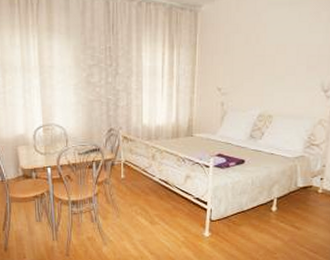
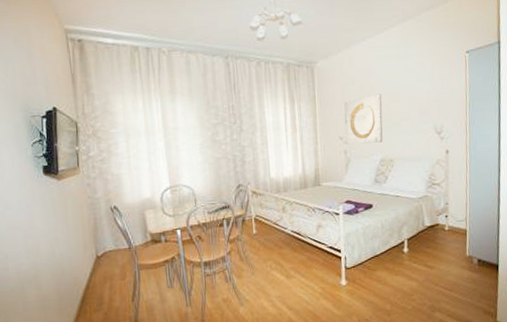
wall art: none [224,44,268,96] -> present [344,94,383,145]

